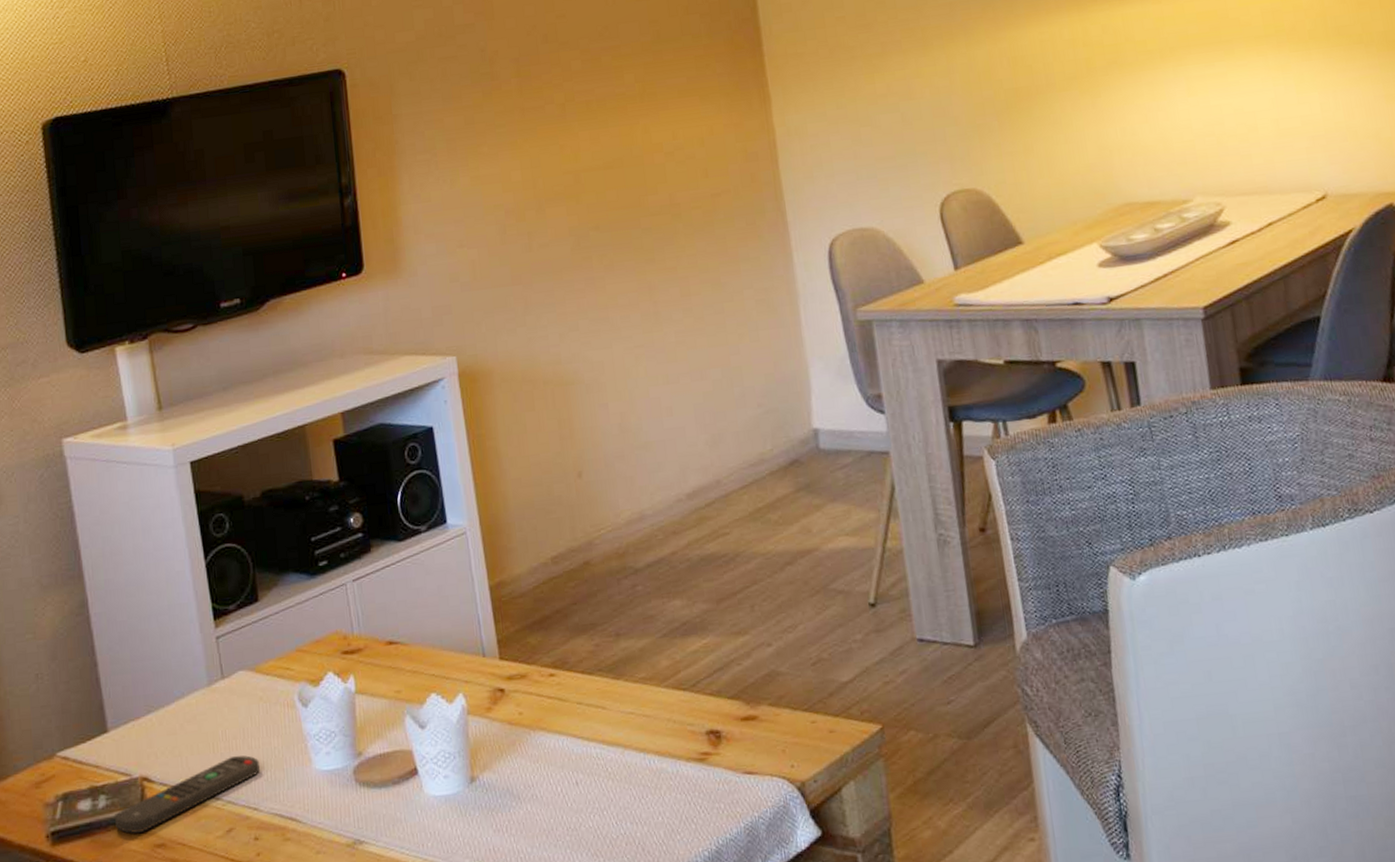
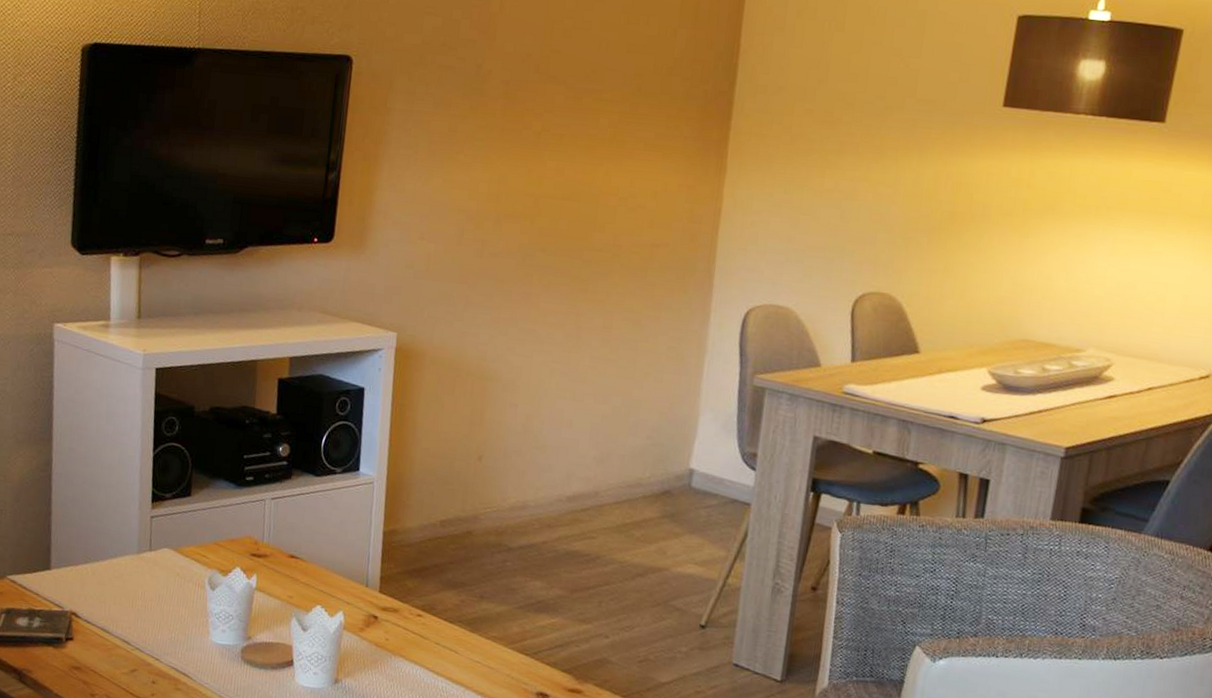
remote control: present [114,755,261,834] -> none [43,613,167,655]

